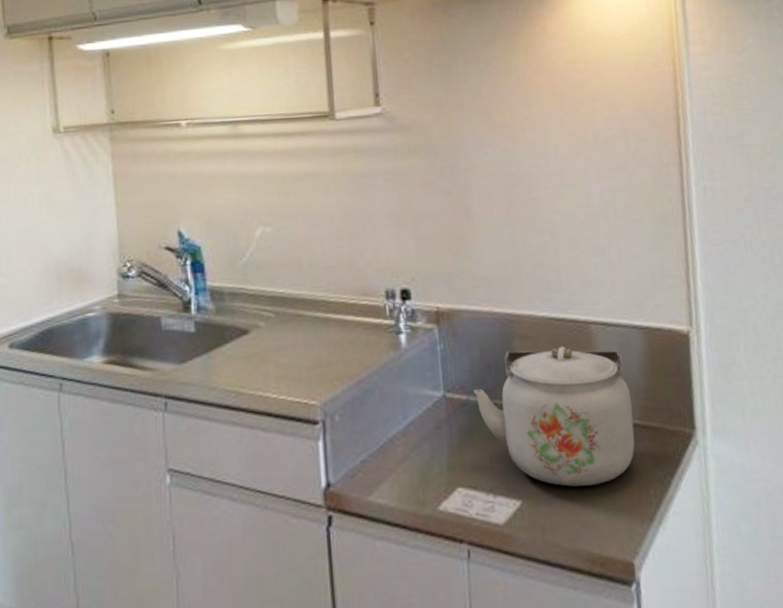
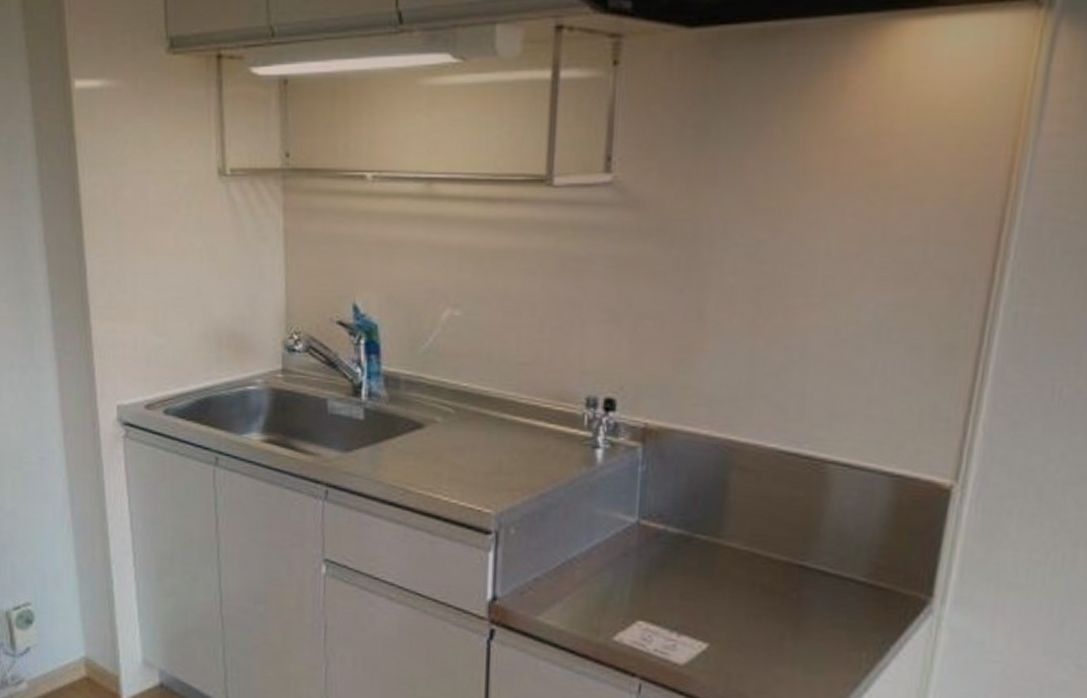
kettle: present [474,346,635,487] -> none [673,482,863,640]

